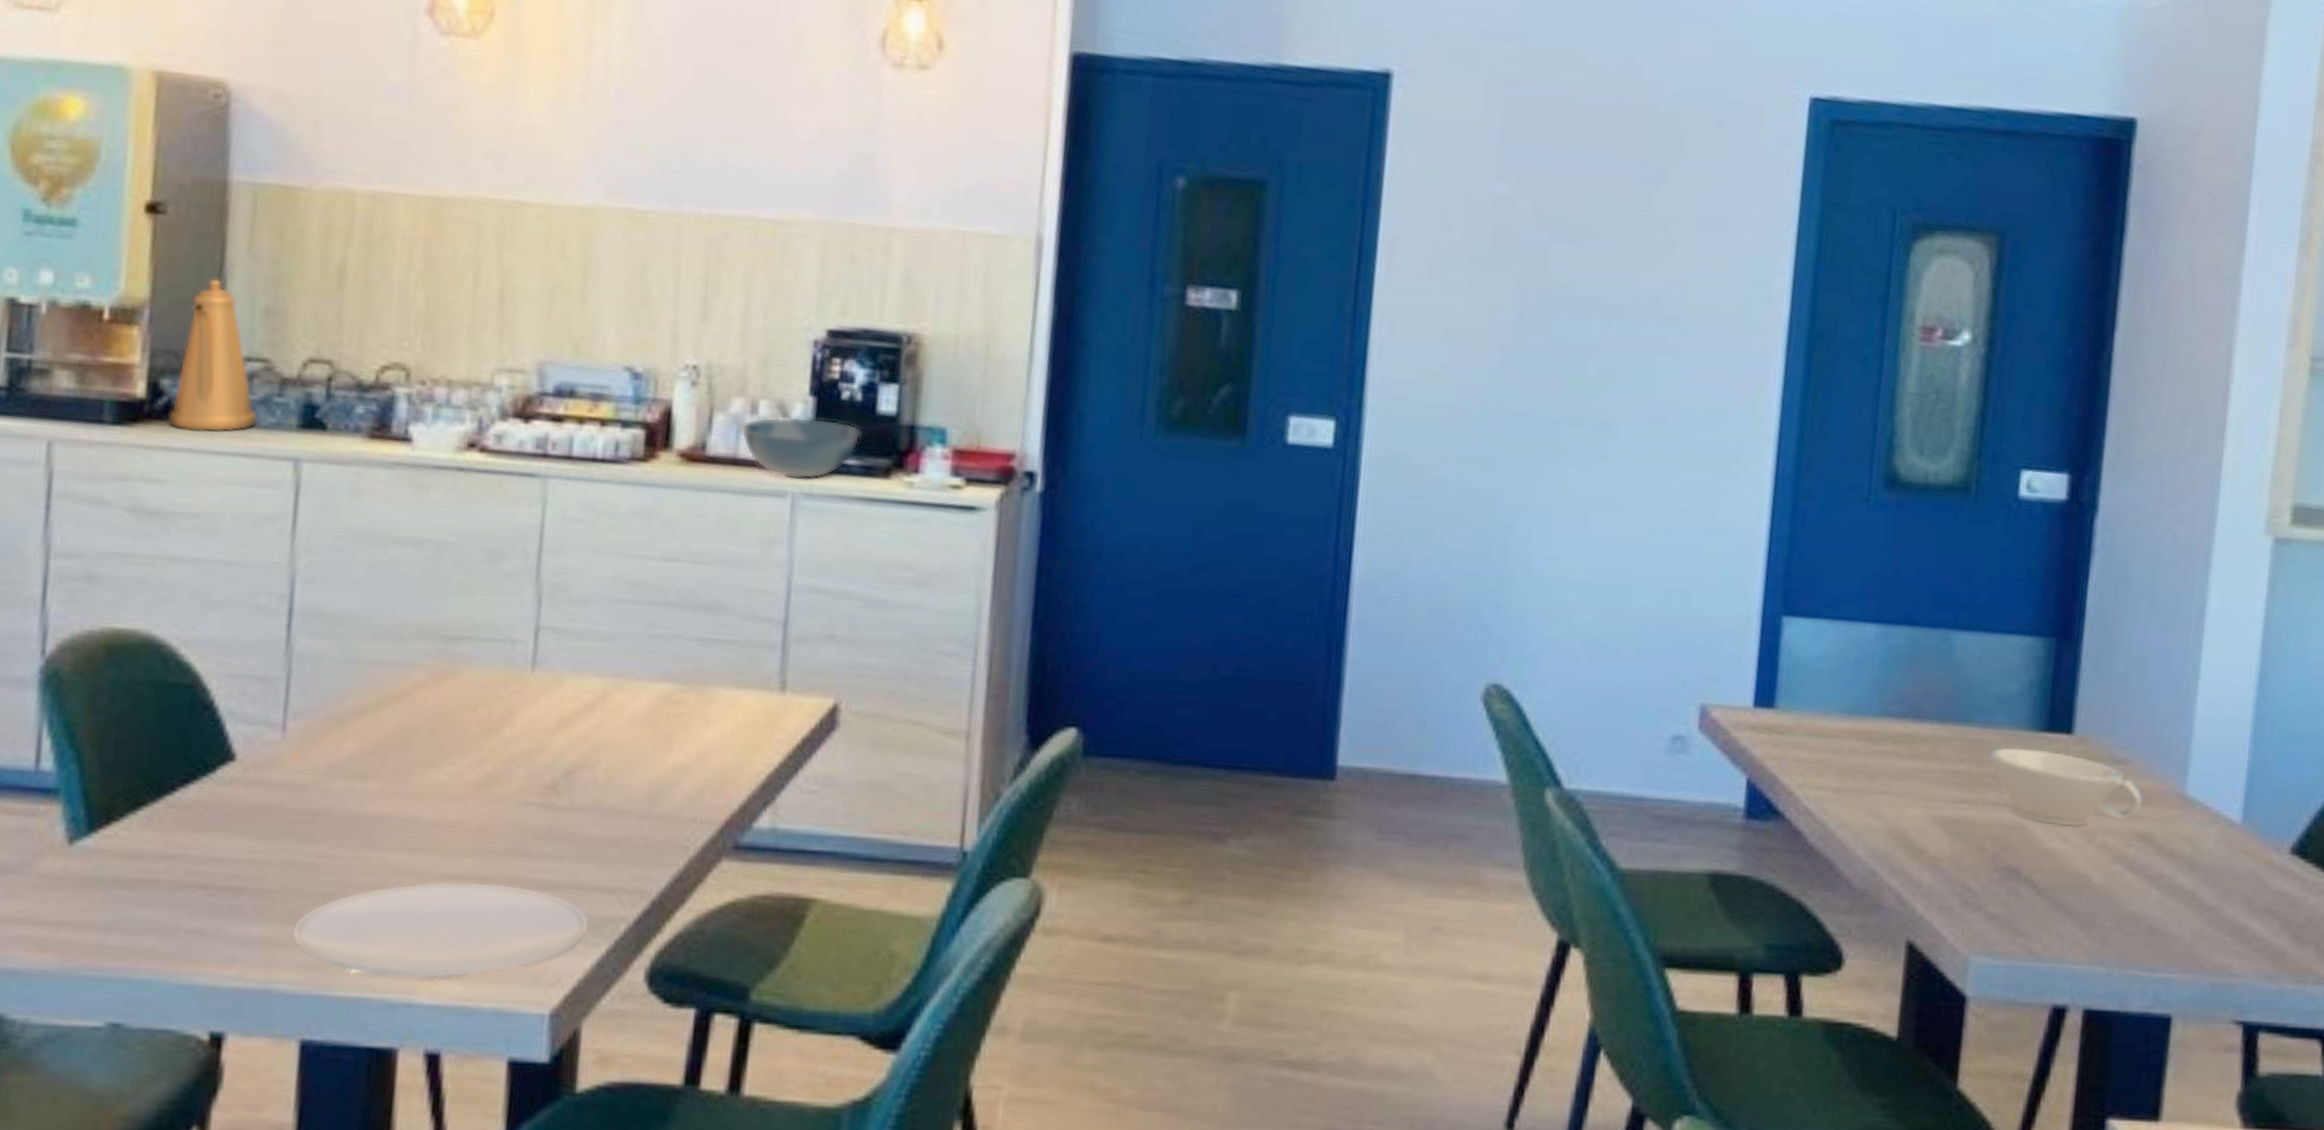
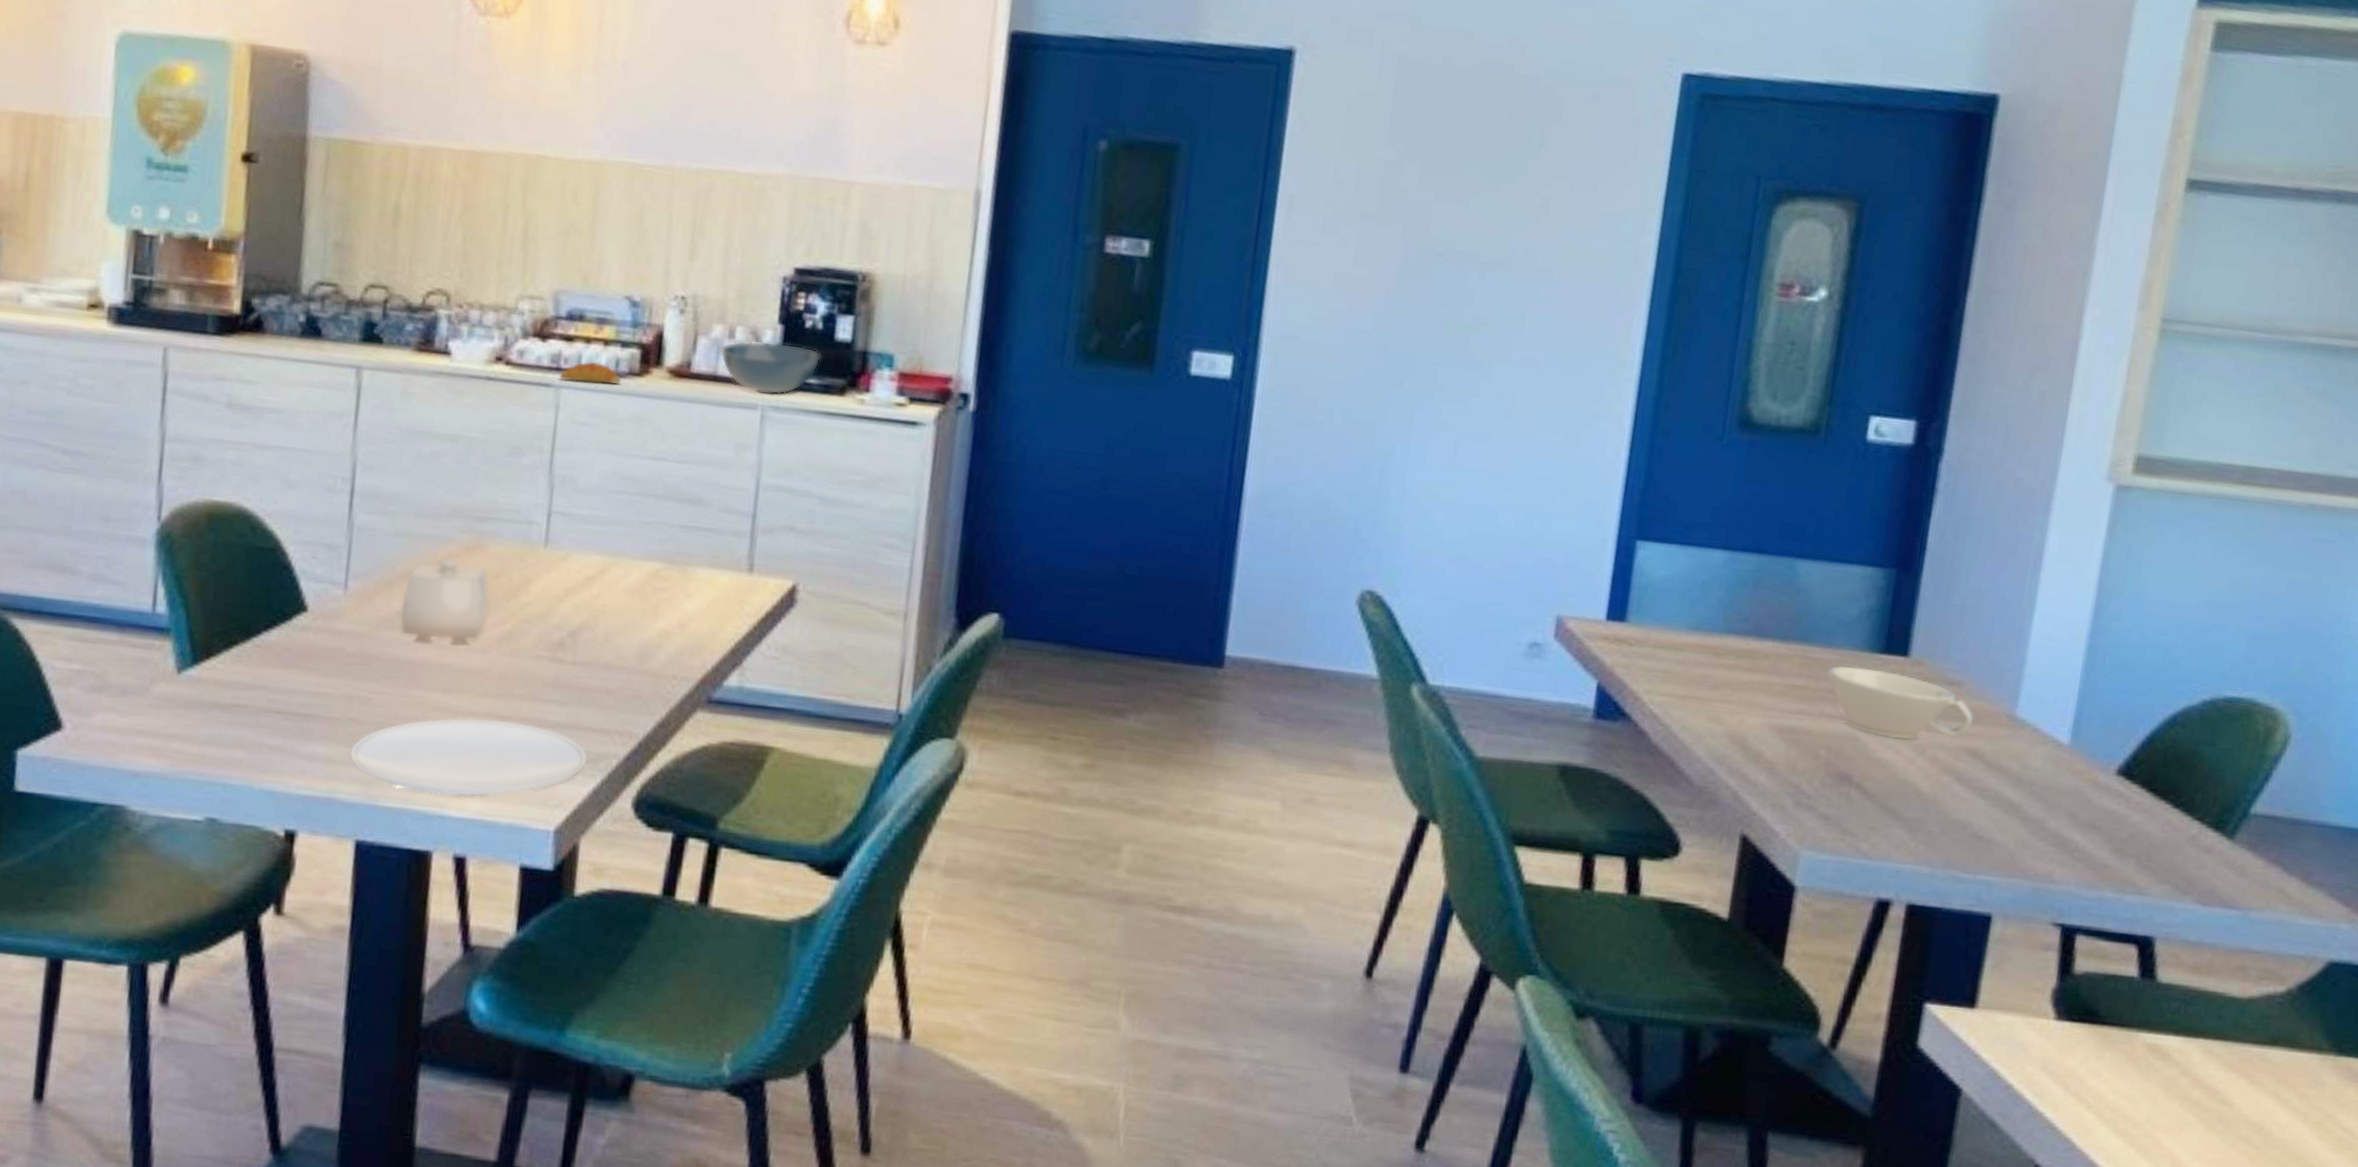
coffee pot: present [167,279,258,432] -> none [257,217,329,343]
sugar bowl: none [352,688,466,794] -> present [399,558,491,645]
croissant: none [546,445,622,472] -> present [559,361,621,384]

